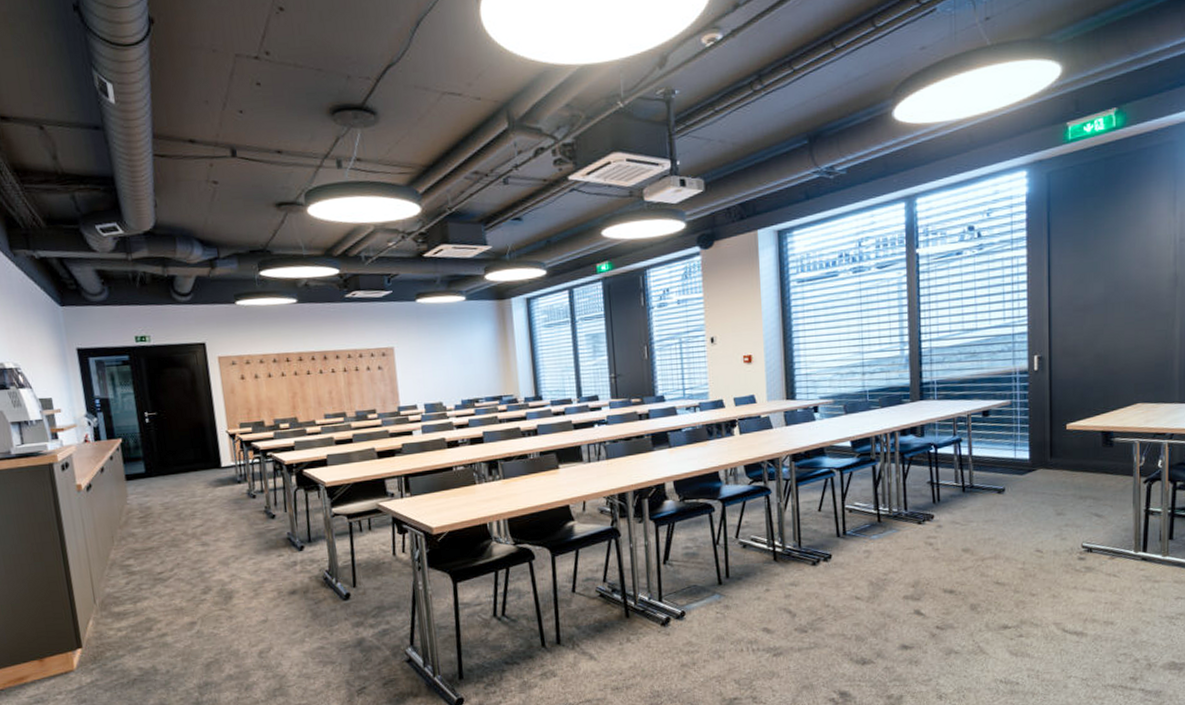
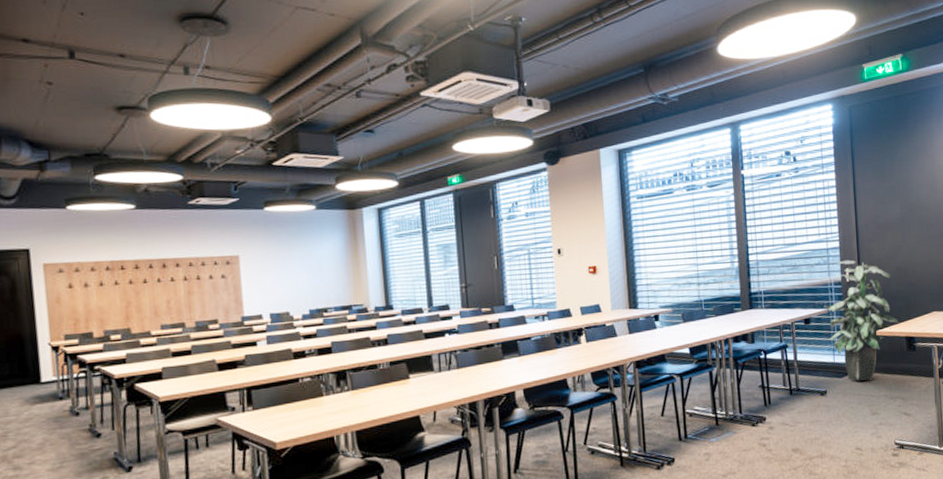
indoor plant: none [1005,346,1094,479] -> present [823,260,899,382]

